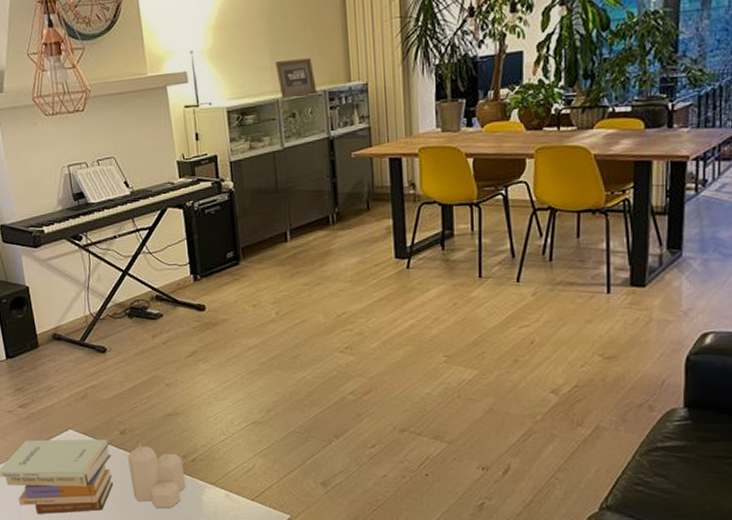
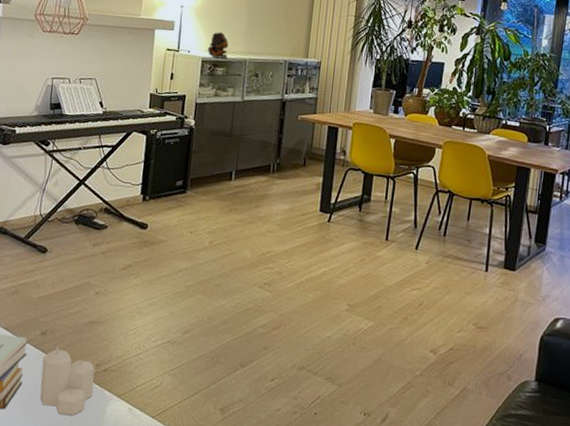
decorative figurine: none [231,73,256,105] -> present [208,32,229,59]
picture frame: present [276,58,317,98] -> none [249,29,280,62]

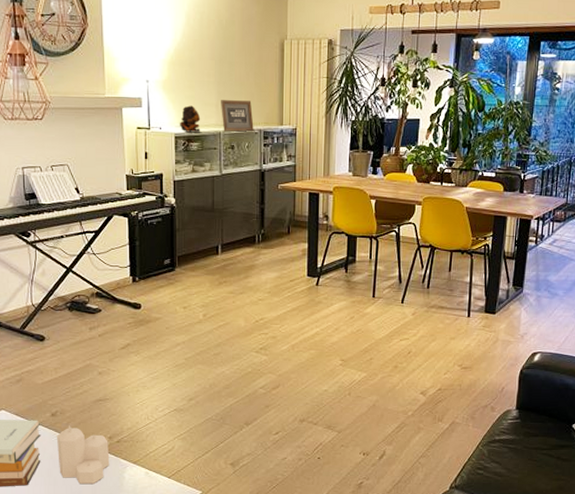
picture frame: none [249,29,280,62] -> present [221,100,254,132]

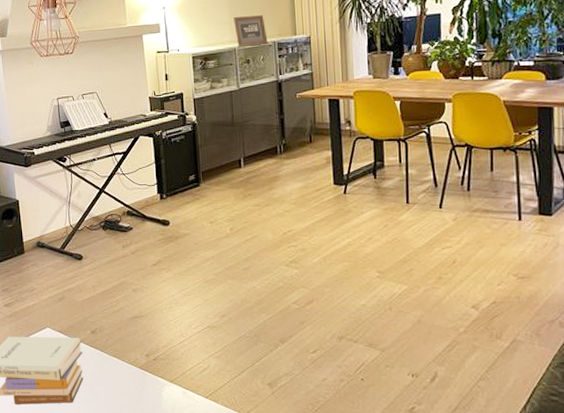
candle: present [57,425,110,485] -> none [97,343,148,403]
decorative figurine: present [180,105,201,133] -> none [196,25,217,52]

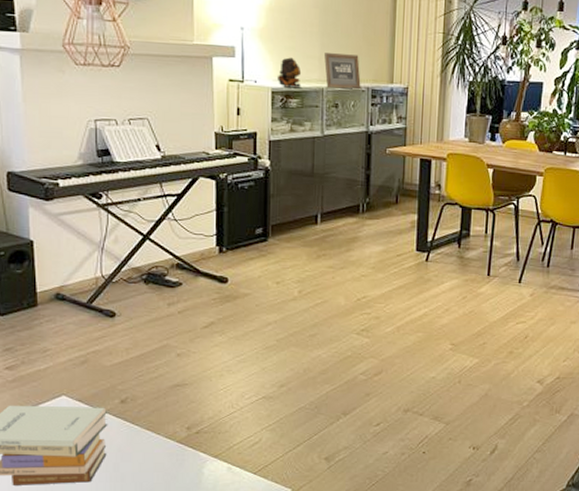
decorative figurine: none [196,25,217,52] -> present [278,57,302,89]

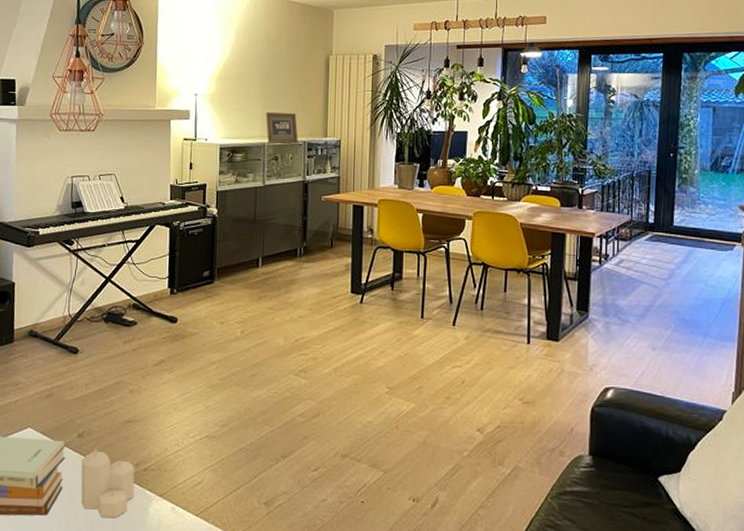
candle: none [126,414,187,481] -> present [81,448,135,518]
decorative figurine: present [278,57,302,89] -> none [225,118,246,144]

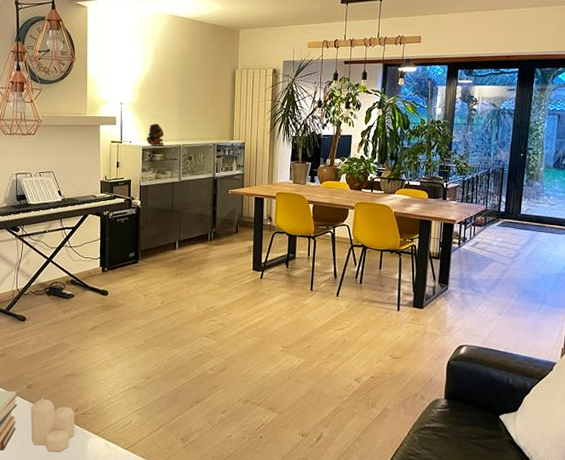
decorative figurine: none [225,118,246,144] -> present [147,123,165,146]
picture frame: present [266,112,298,144] -> none [181,119,209,146]

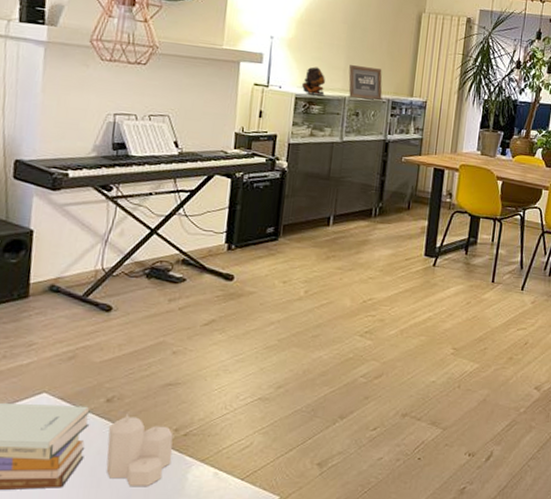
picture frame: none [181,119,209,146] -> present [348,65,383,100]

